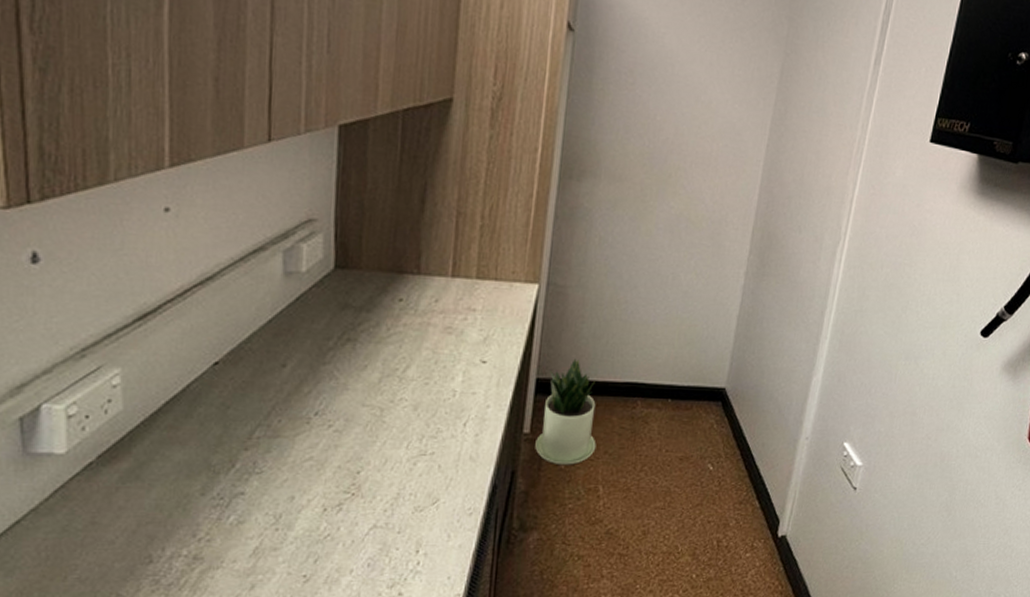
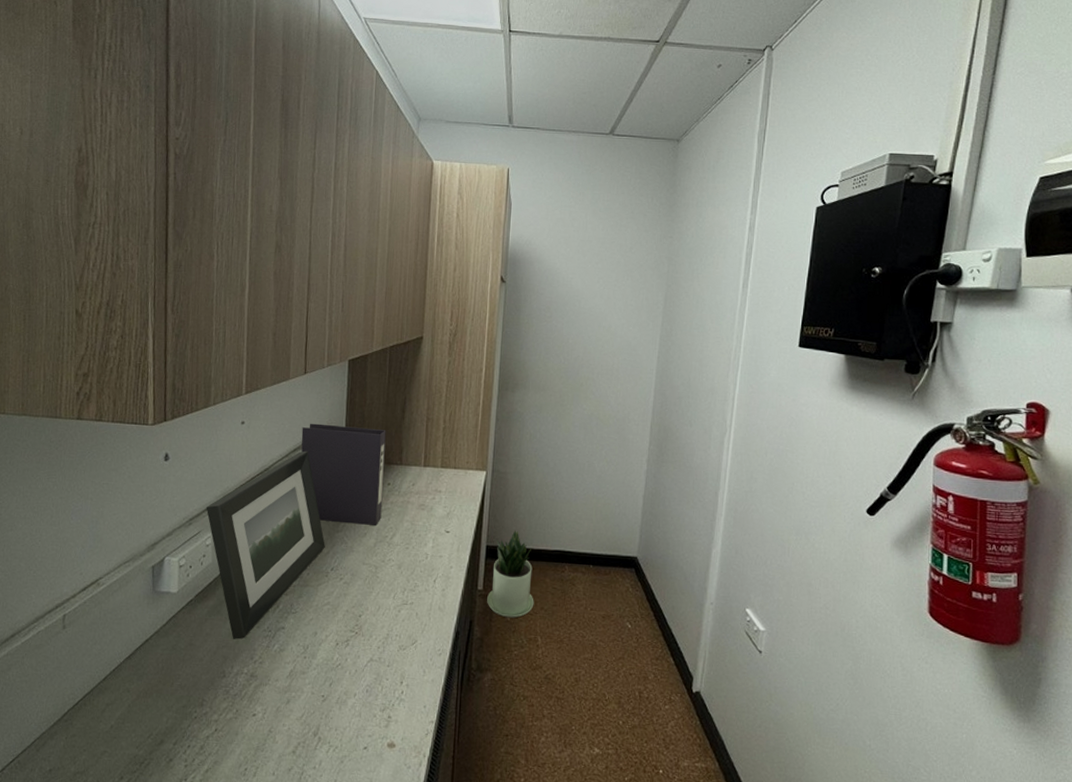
picture frame: none [109,252,306,512] -> present [206,450,325,640]
binder: none [264,213,397,355] -> present [301,423,386,525]

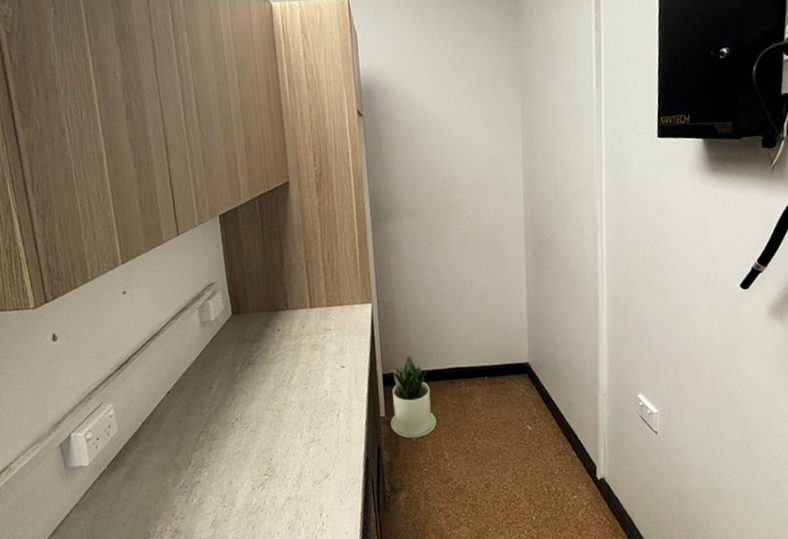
picture frame: present [206,450,325,640] -> none [102,310,226,500]
binder: present [301,423,386,525] -> none [184,278,277,375]

